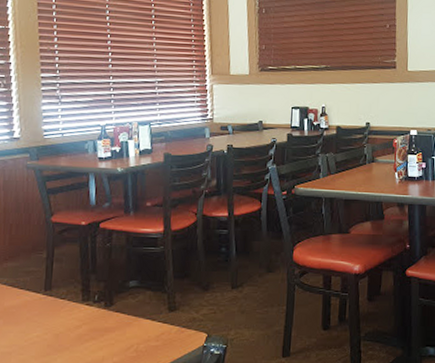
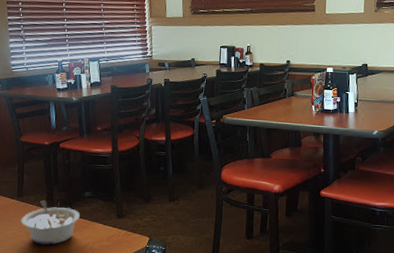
legume: none [47,293,123,349] -> present [21,200,80,245]

